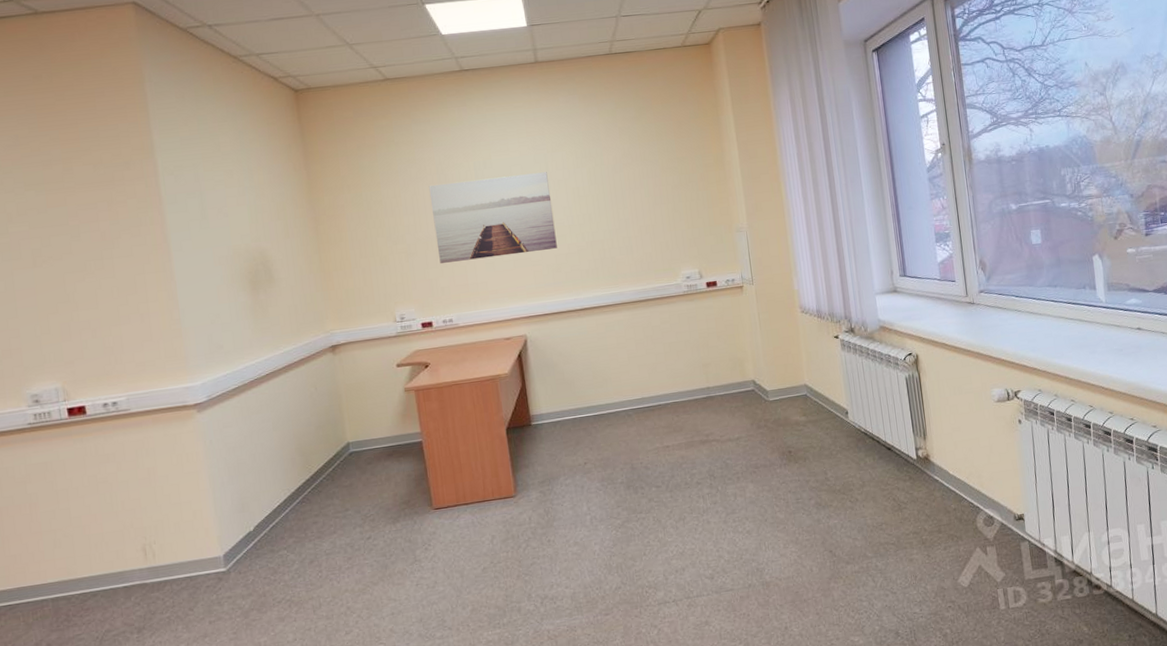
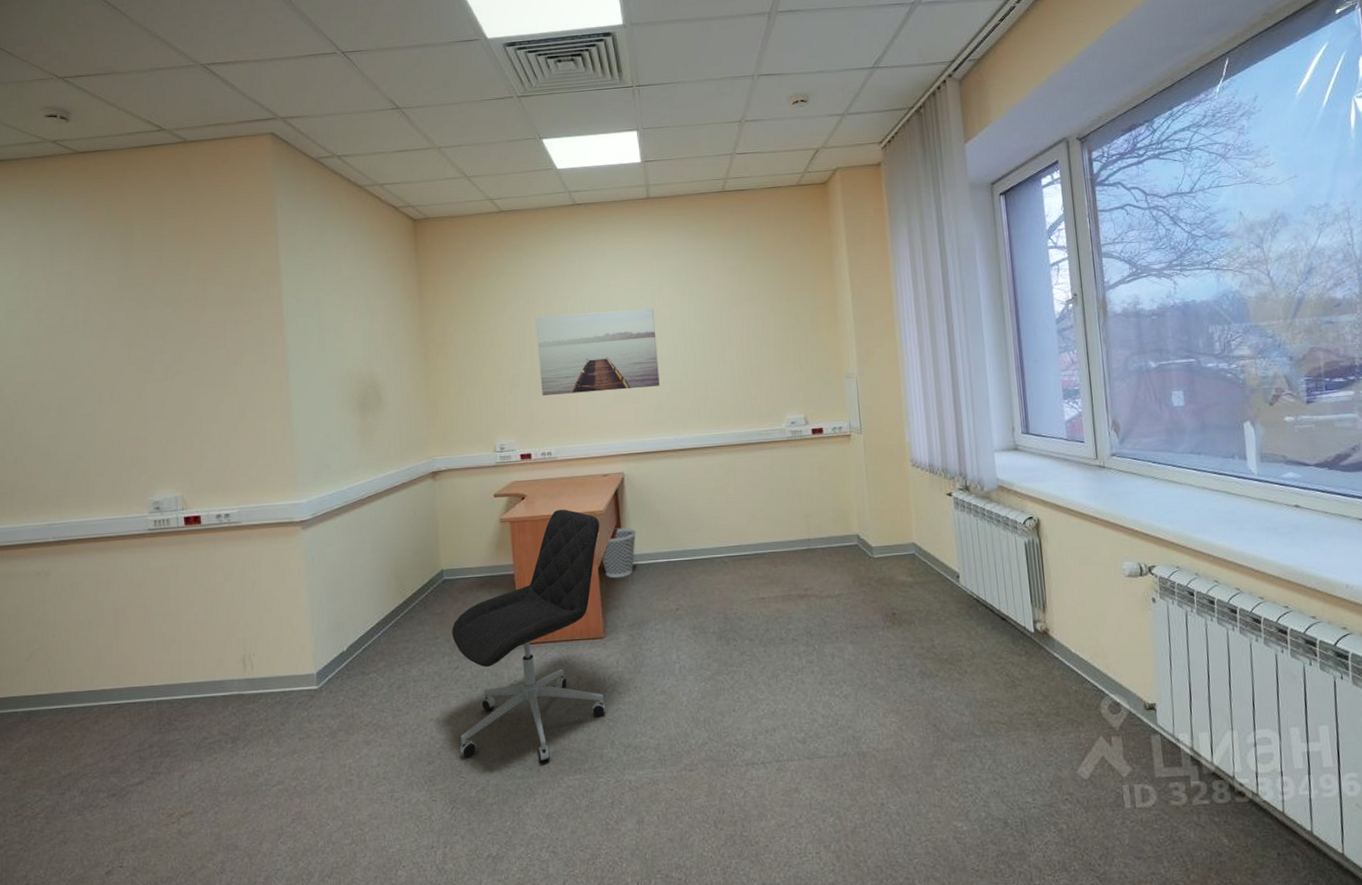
office chair: none [362,374,521,624] -> present [452,509,606,763]
wastebasket: none [502,388,542,439] -> present [596,527,637,579]

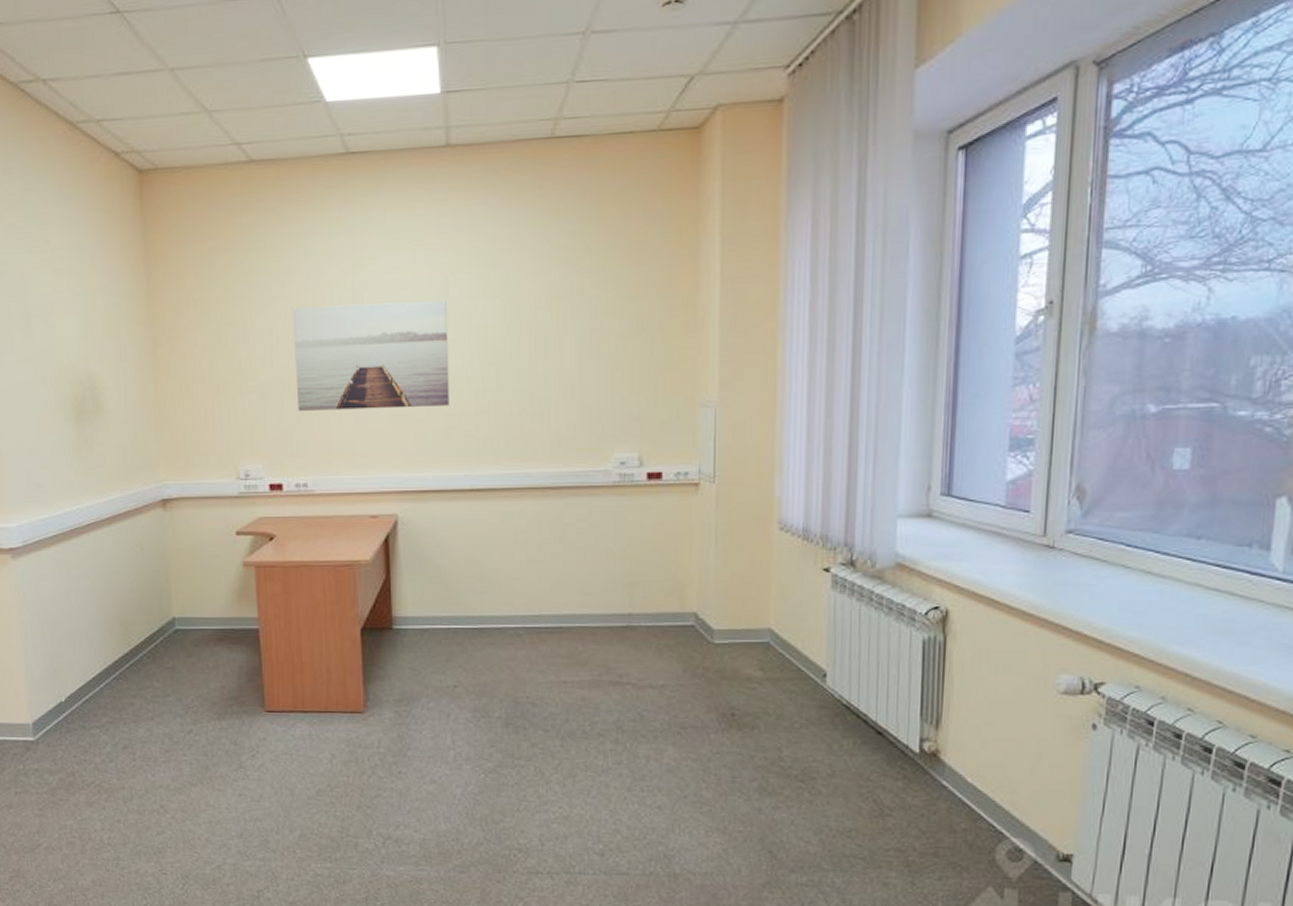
office chair: present [452,509,606,763] -> none [185,555,364,846]
wastebasket: present [596,527,637,579] -> none [360,583,410,644]

